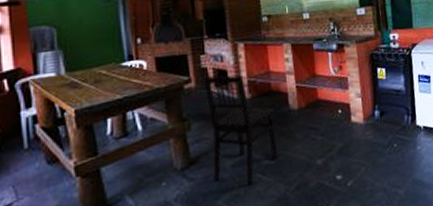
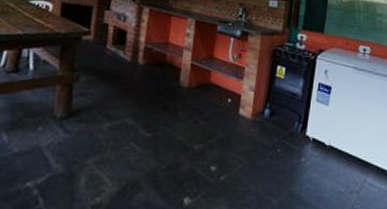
dining chair: present [204,75,278,186] -> none [89,33,164,153]

